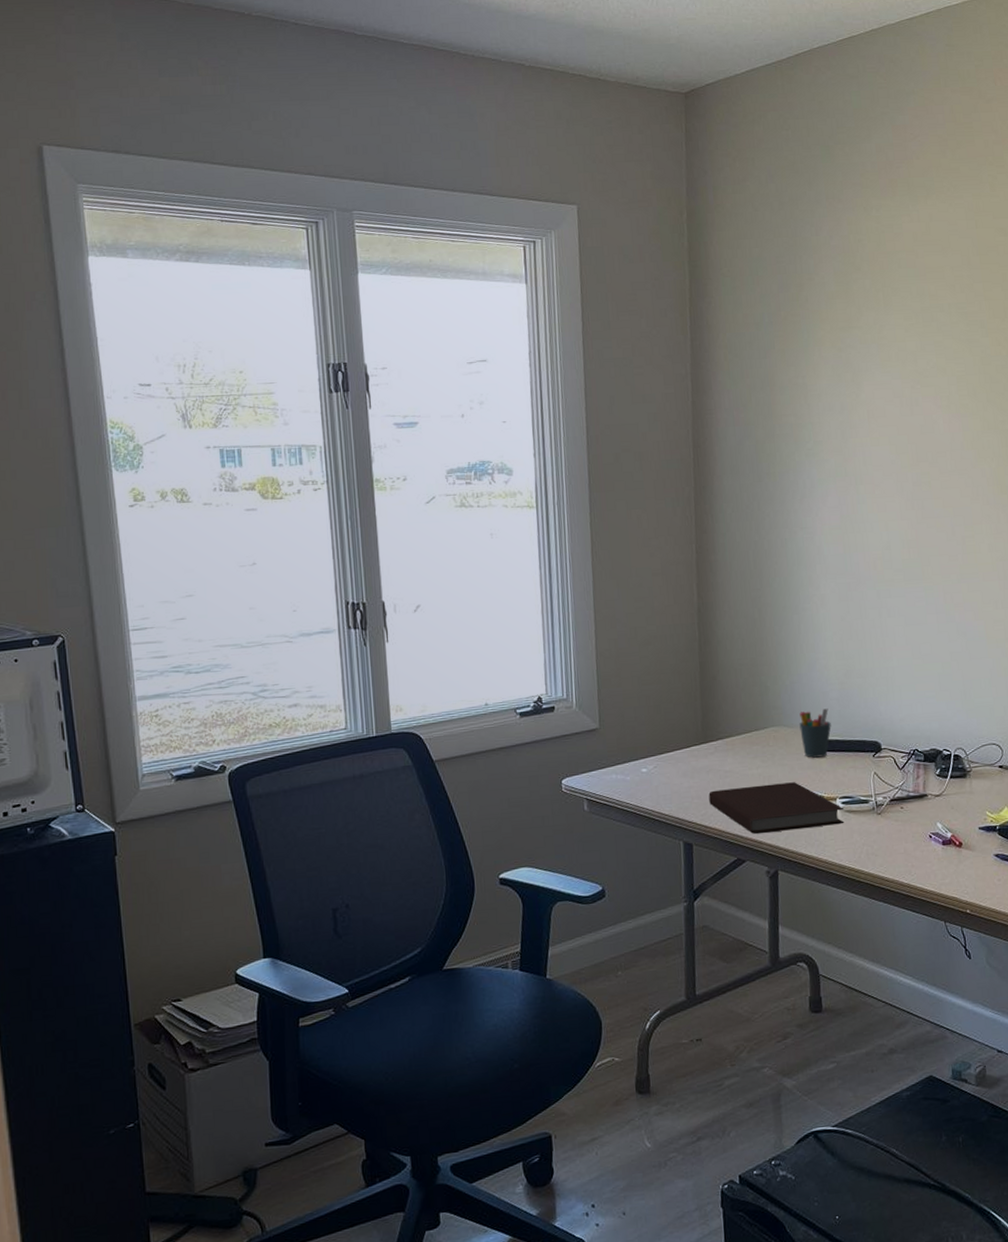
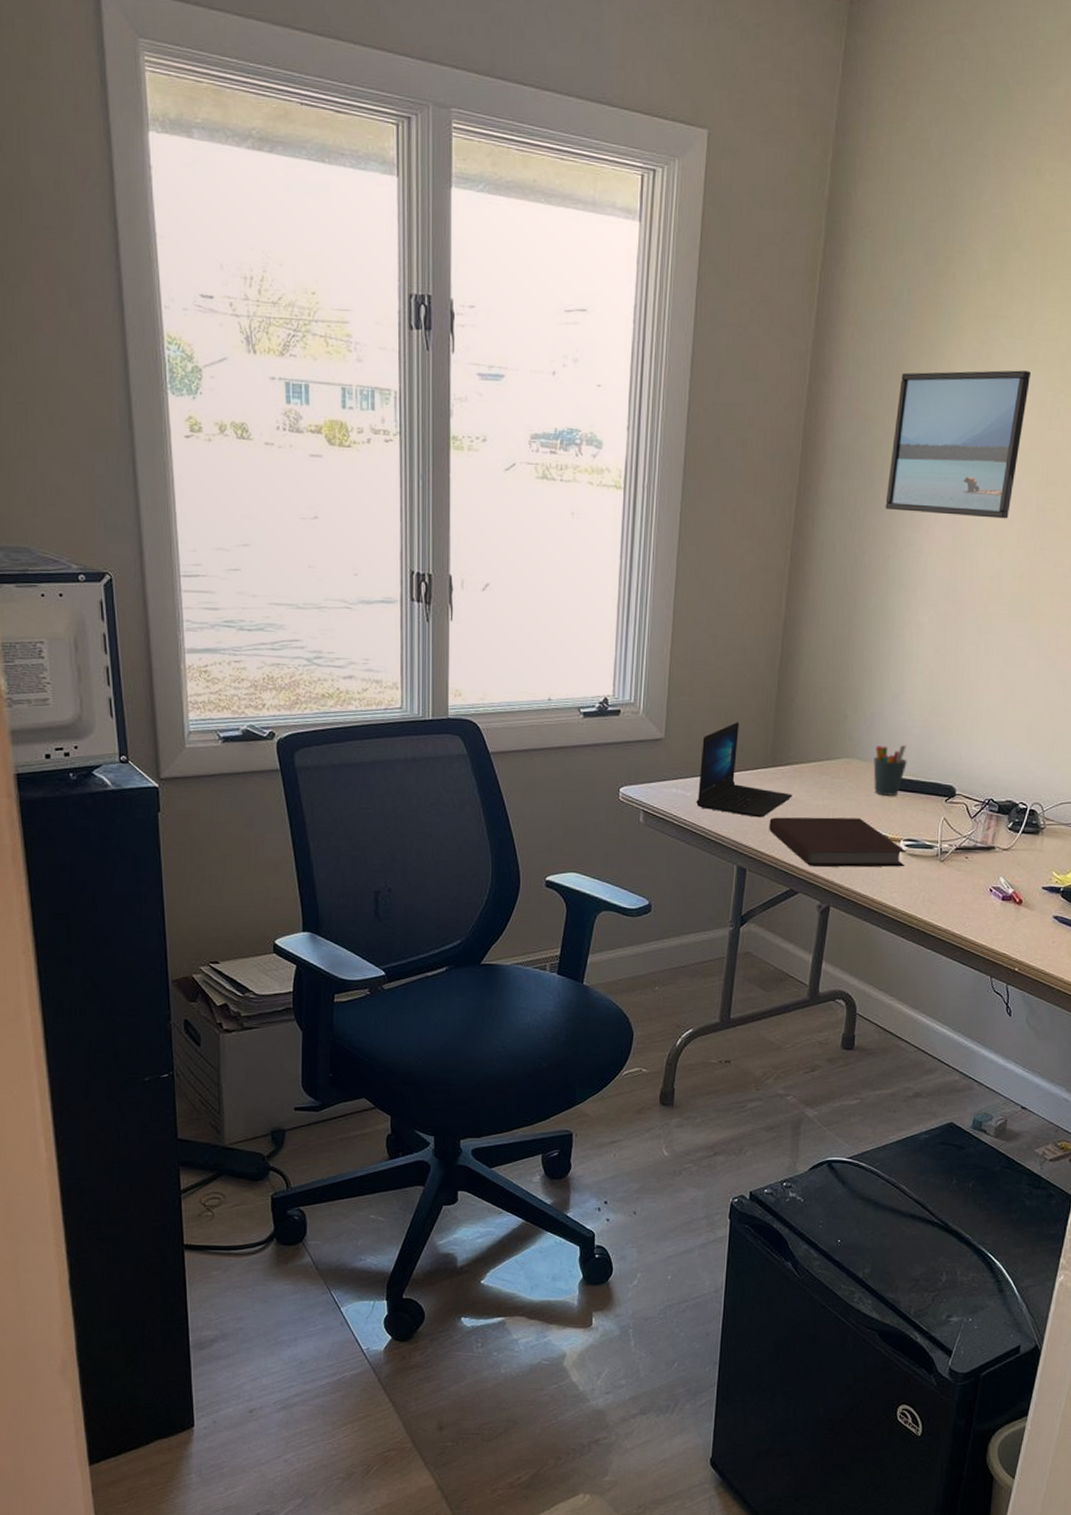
laptop: none [635,705,727,793] -> present [696,722,792,818]
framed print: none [773,369,889,499] -> present [885,370,1031,519]

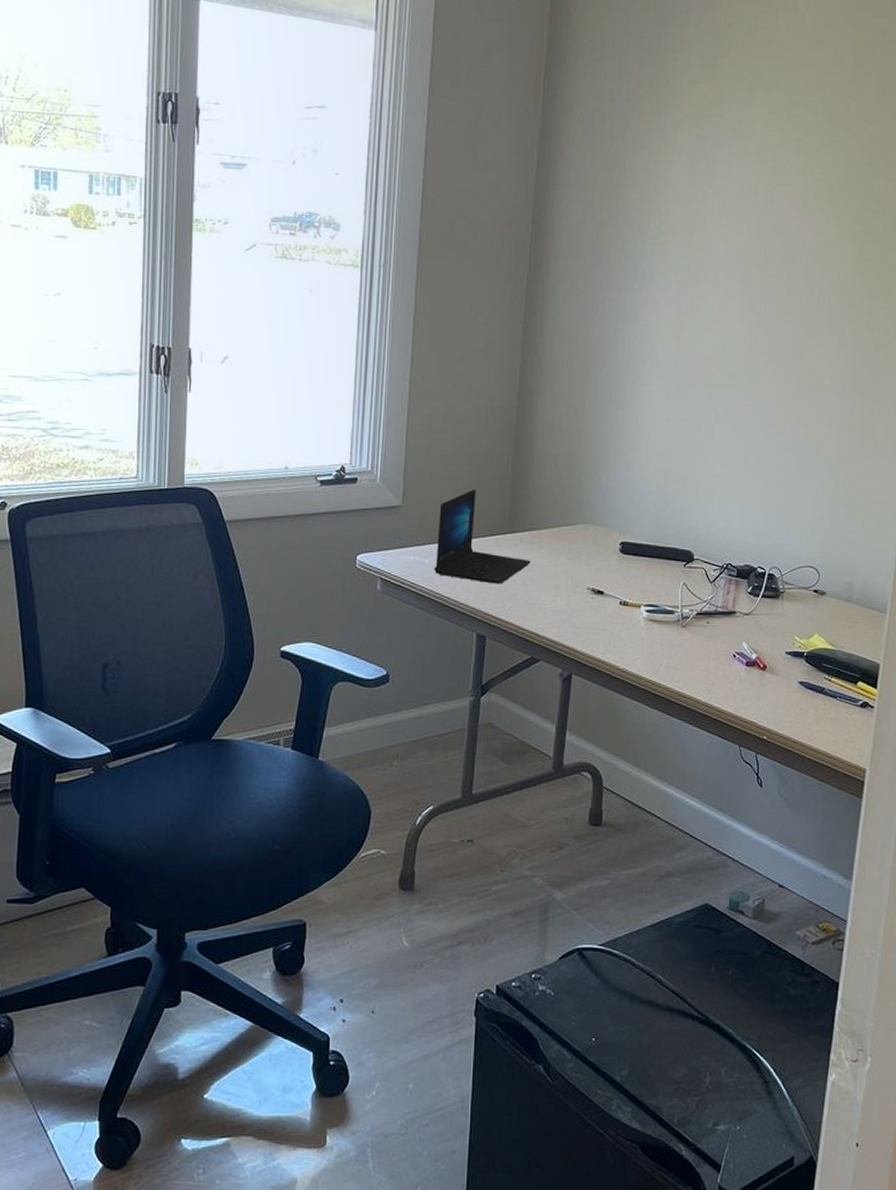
notebook: present [769,817,907,868] -> none [508,583,648,634]
pen holder: present [873,745,907,796] -> none [611,511,644,561]
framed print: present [885,370,1031,519] -> none [613,161,744,295]

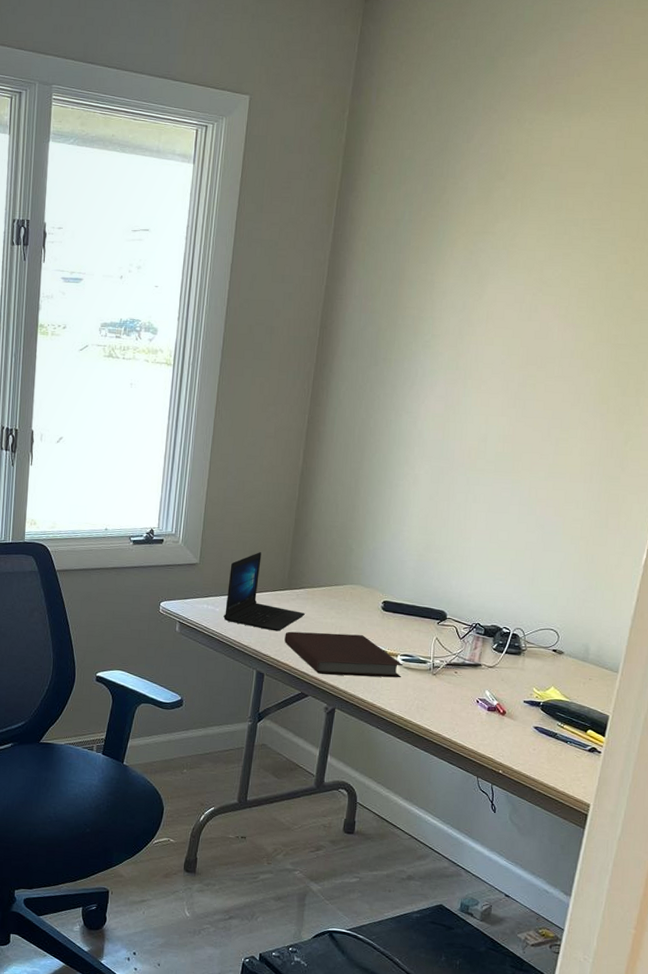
notebook: none [508,583,648,634] -> present [284,631,404,678]

